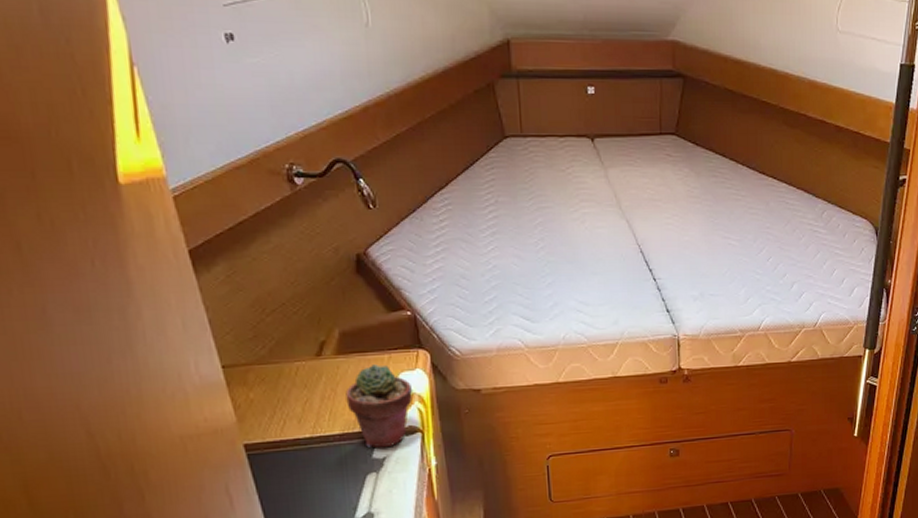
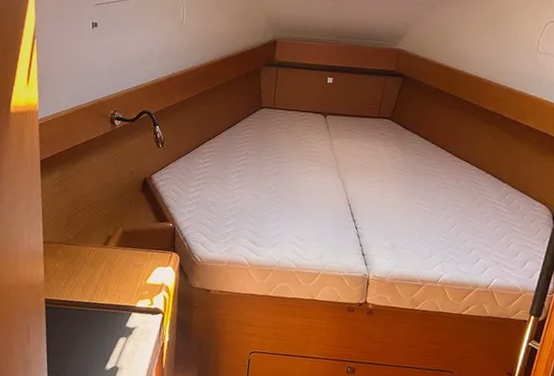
potted succulent: present [345,364,413,448] -> none [116,258,163,321]

